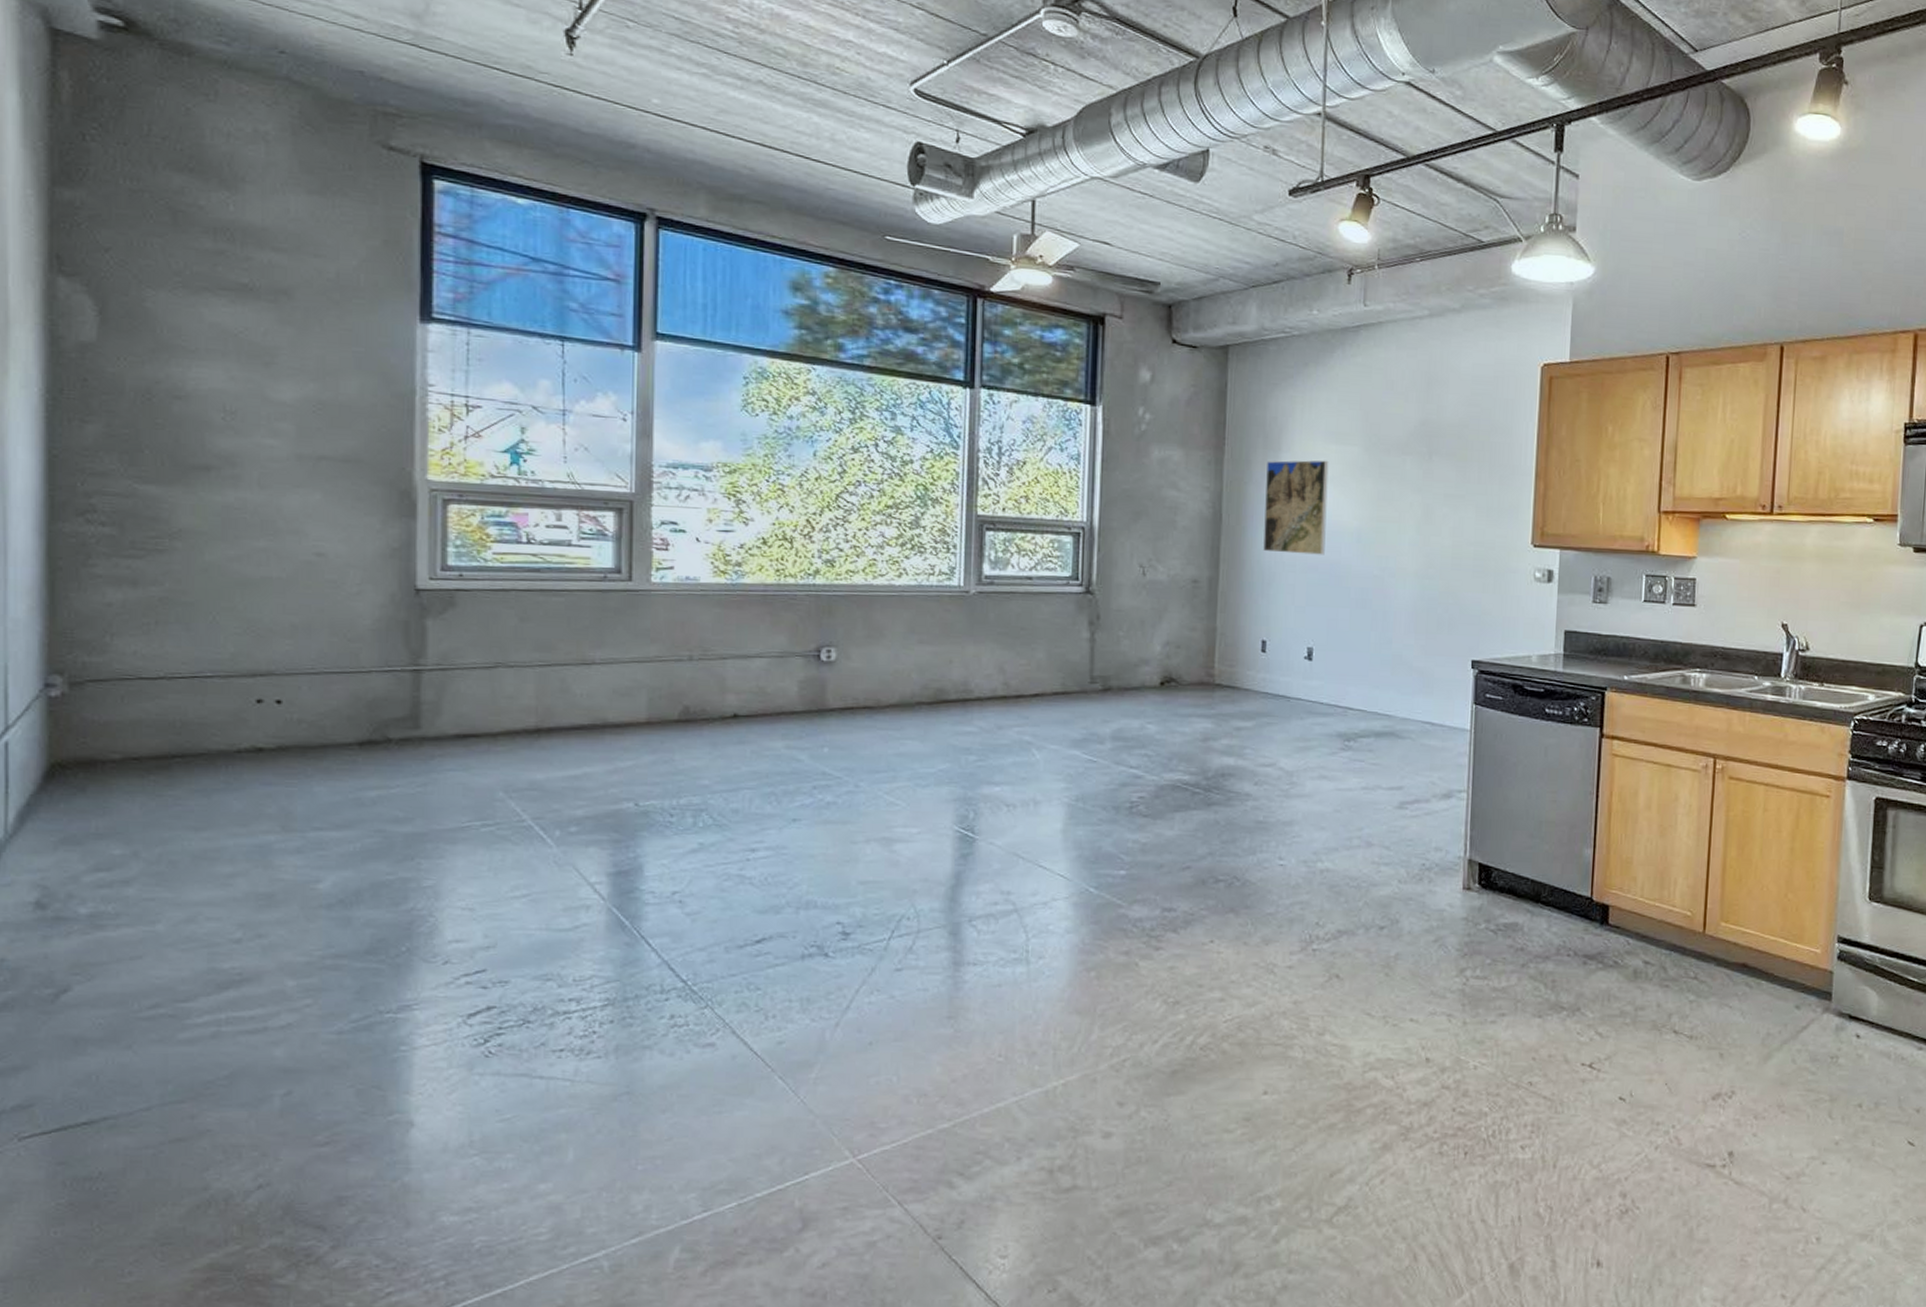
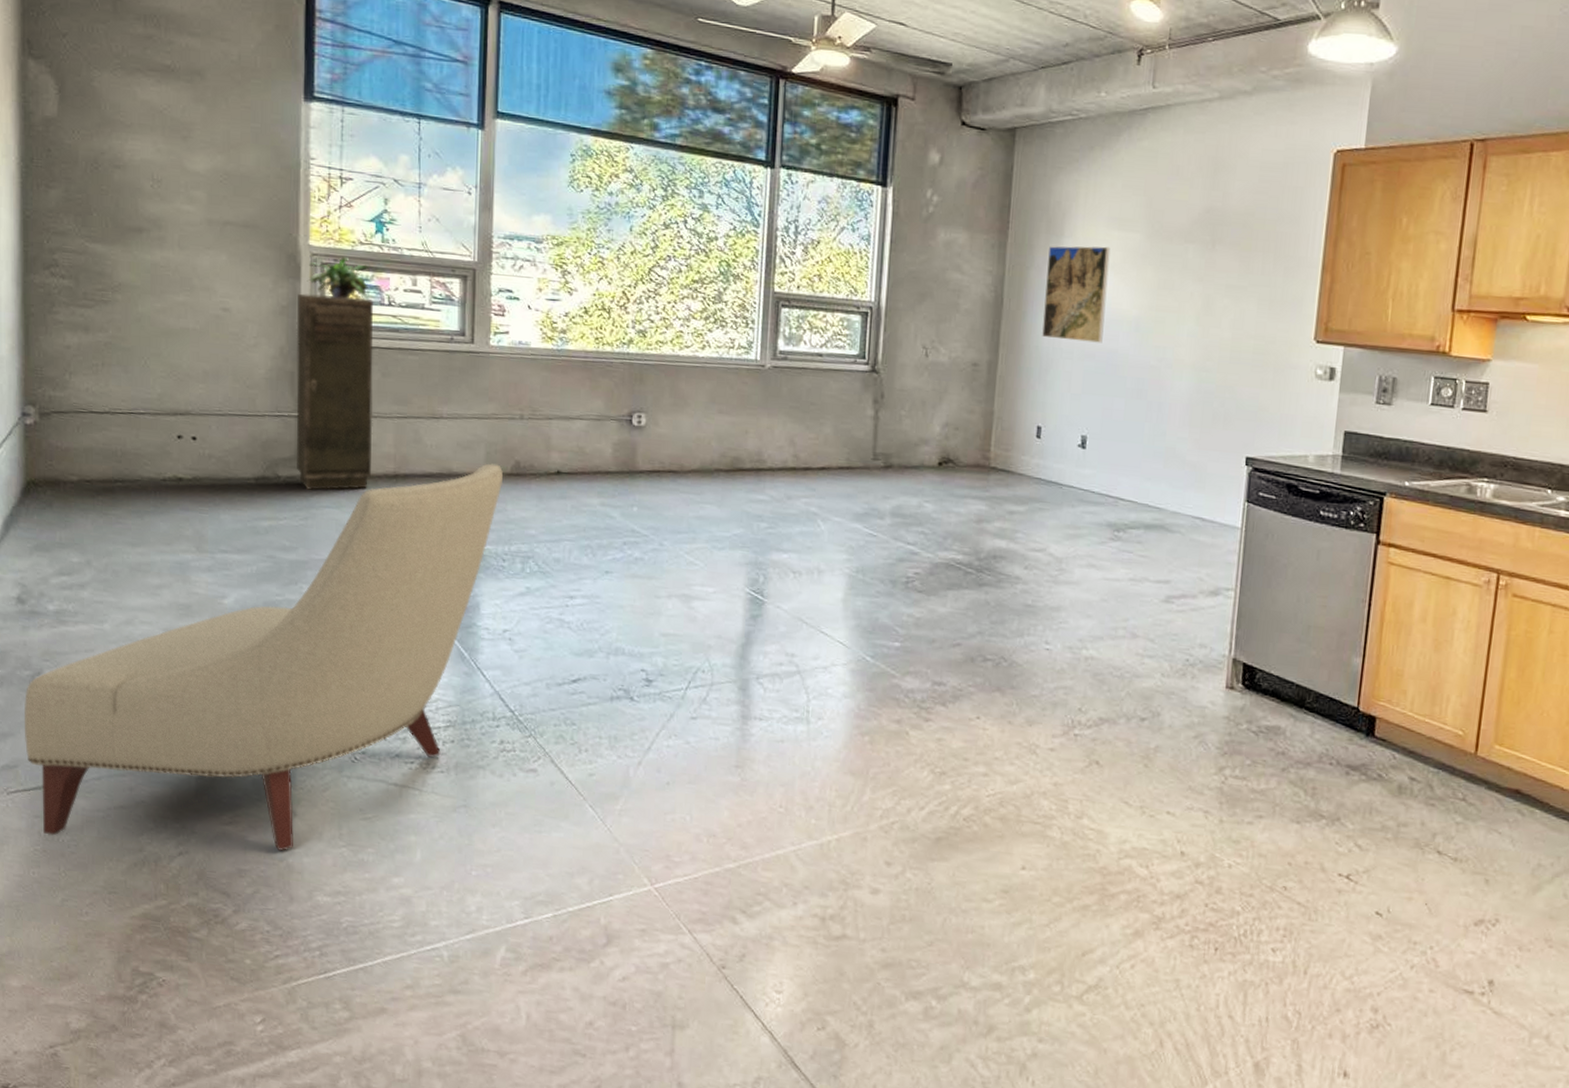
chair: none [43,710,669,1184] -> present [24,463,503,851]
storage cabinet: none [411,533,509,752] -> present [296,293,374,490]
potted plant: none [424,492,508,538] -> present [307,257,374,299]

